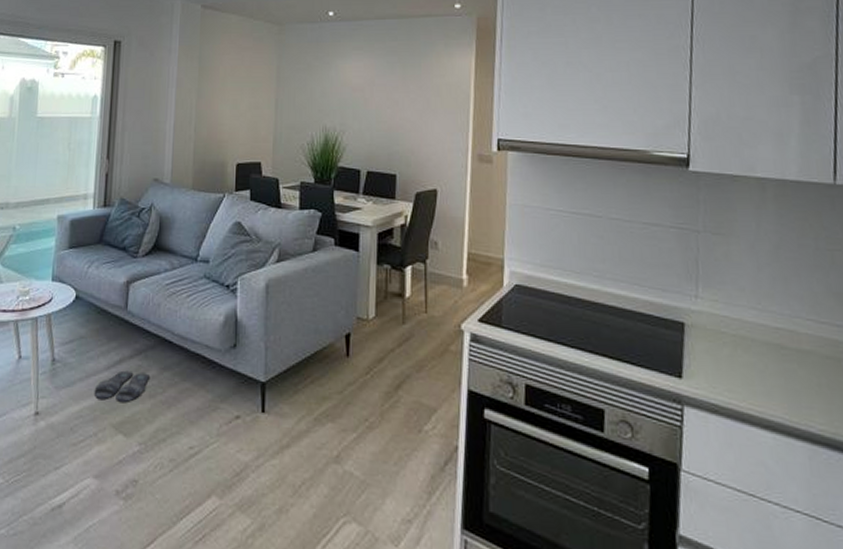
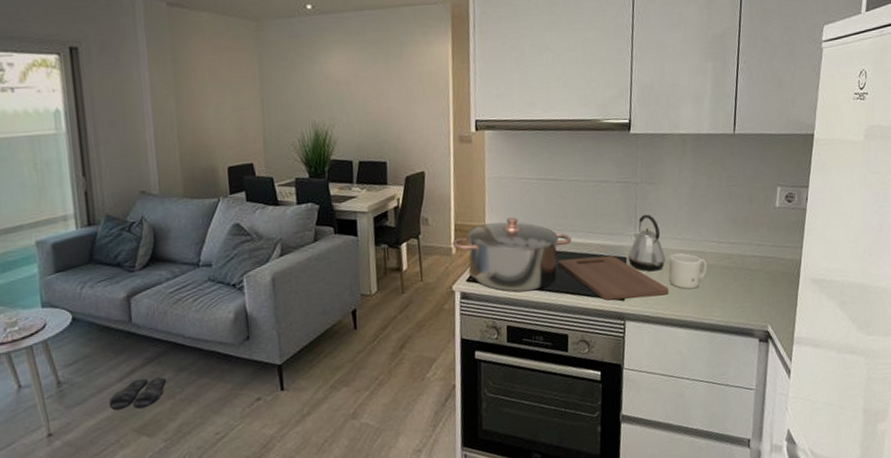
cooking pot: none [464,253,611,346] -> present [452,217,572,292]
cutting board: none [592,312,746,381] -> present [558,255,669,301]
kettle: none [687,271,741,347] -> present [628,214,667,272]
mug: none [744,327,802,379] -> present [668,253,707,290]

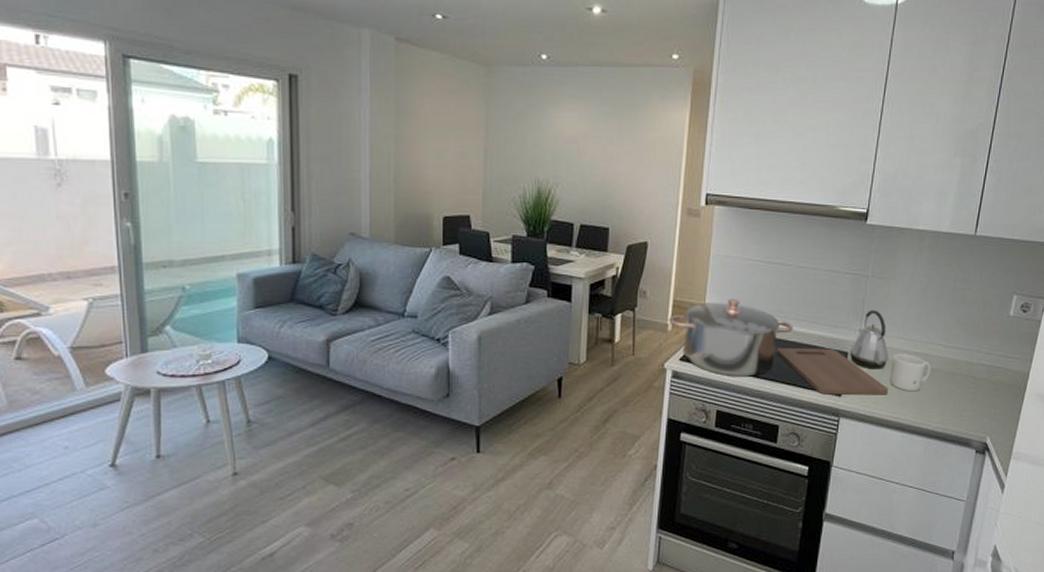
slippers: present [109,377,166,411] -> none [298,426,359,457]

